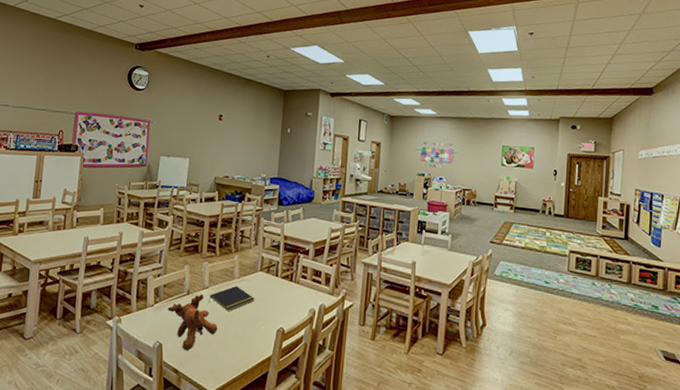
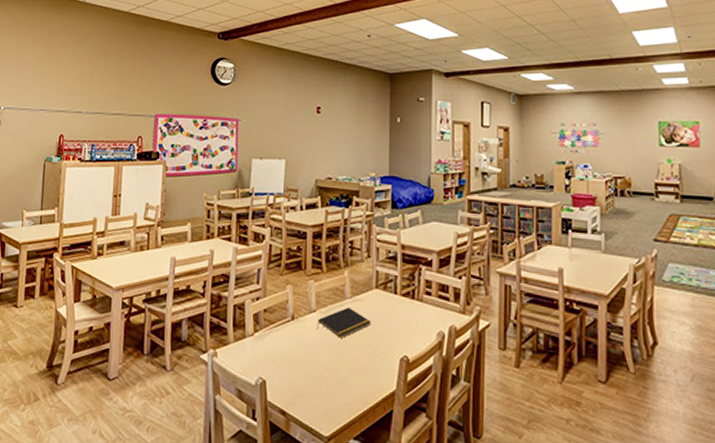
stuffed animal: present [167,294,218,351] -> none [270,319,330,388]

